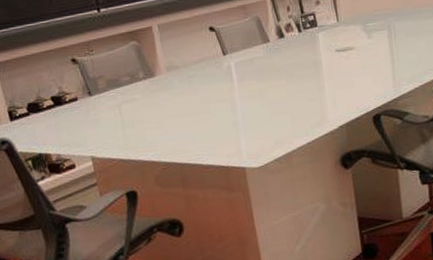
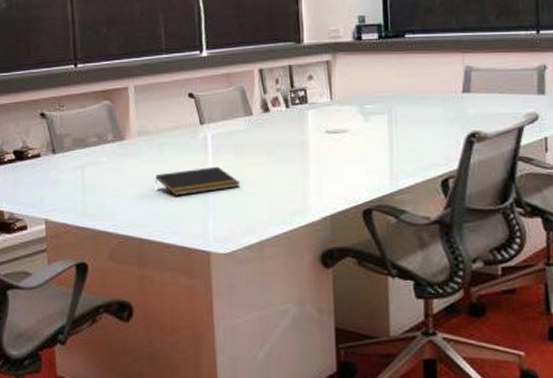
notepad: none [188,91,266,122] -> present [155,166,241,196]

